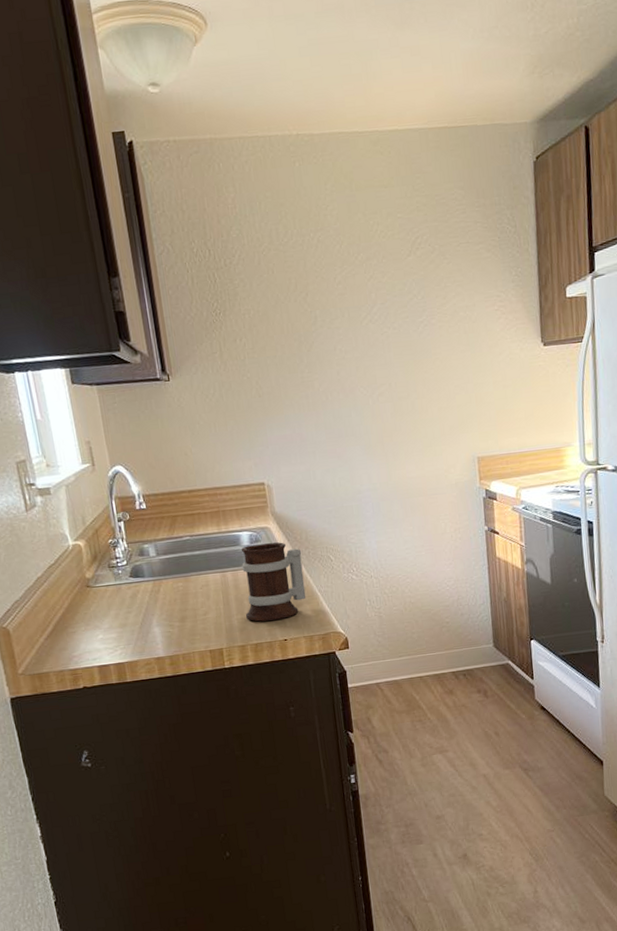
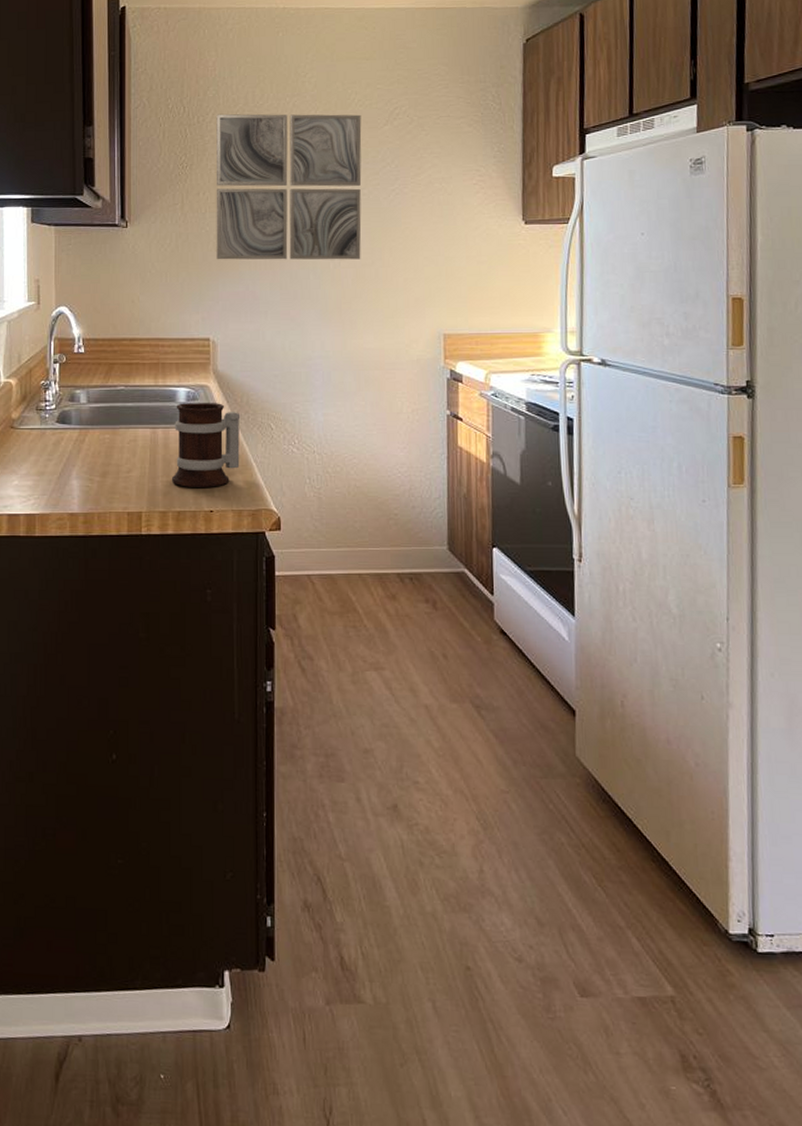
wall art: none [243,246,398,406] -> present [216,113,362,260]

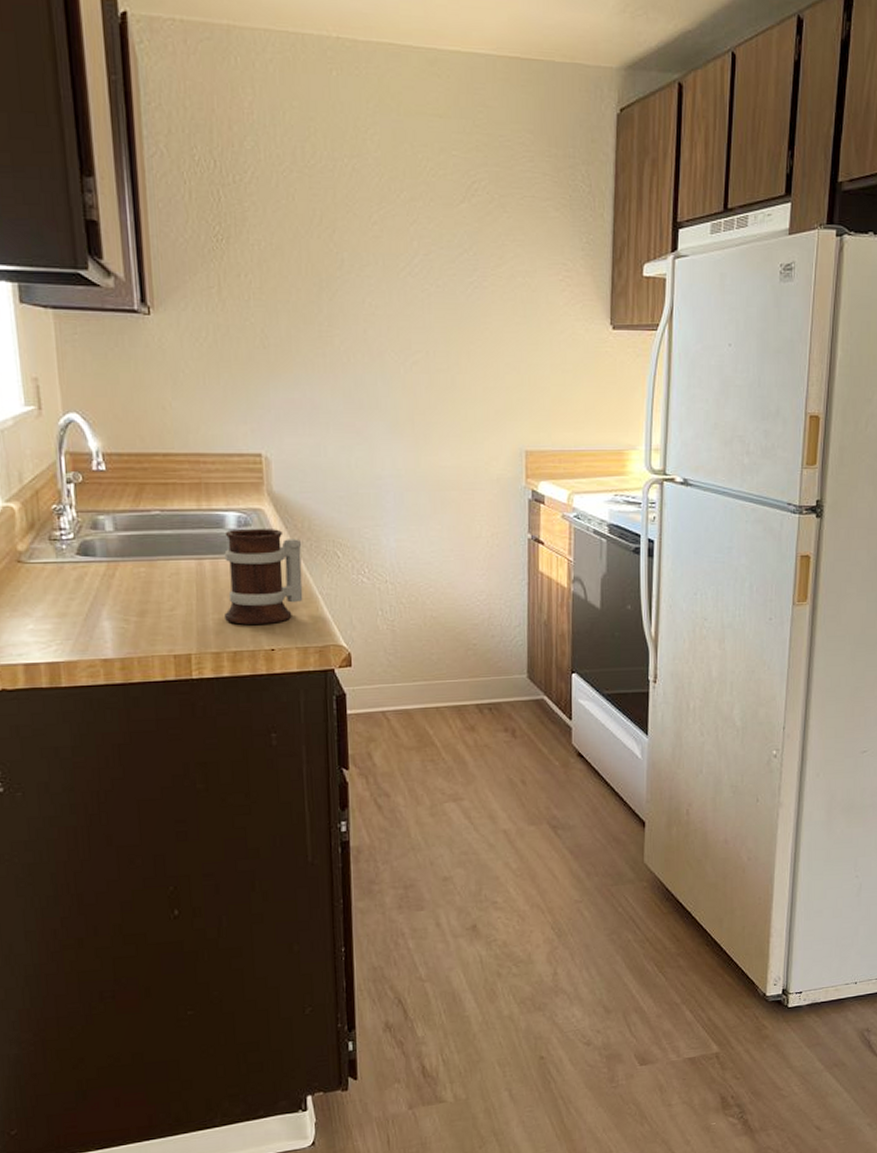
wall art: present [216,113,362,260] -> none [257,173,436,364]

